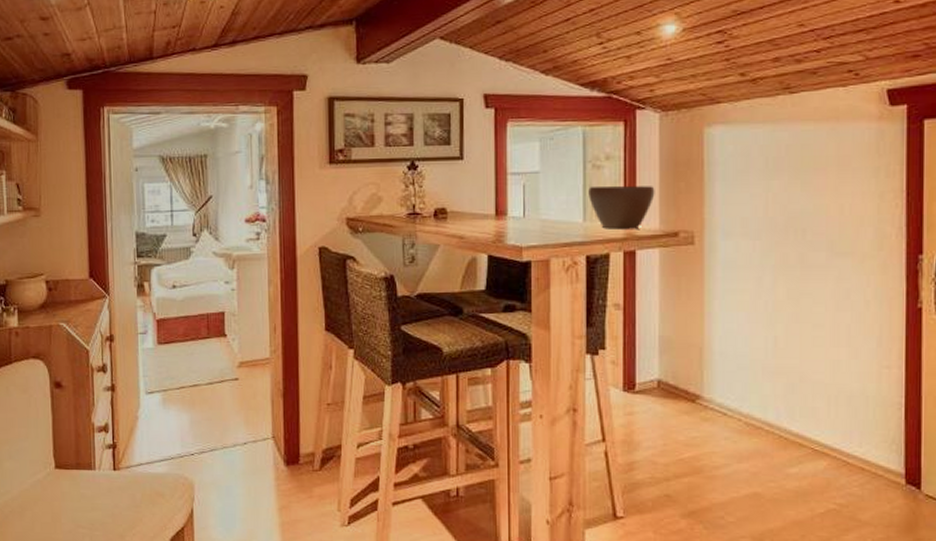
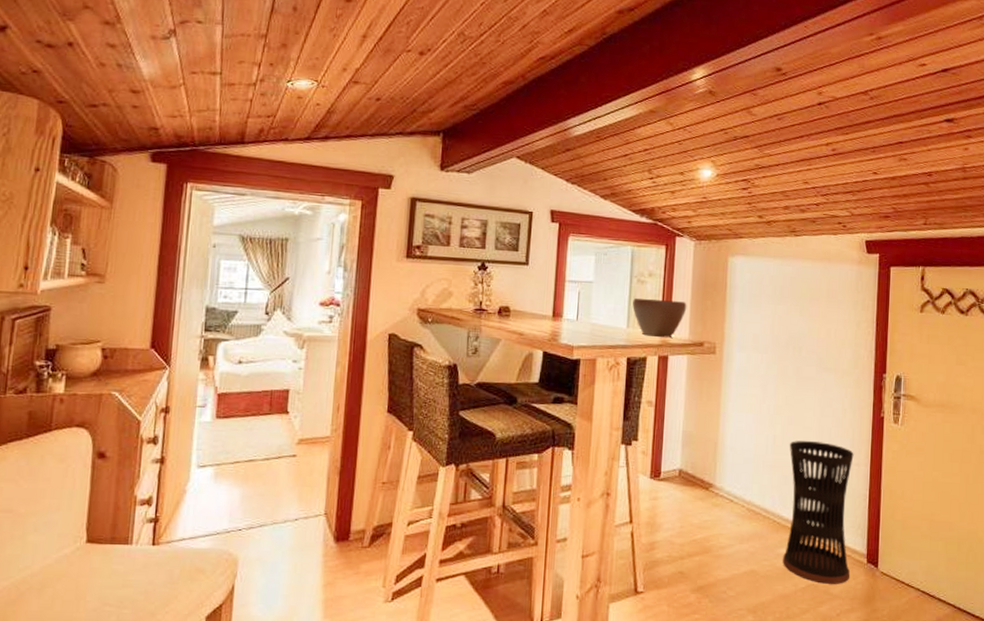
umbrella stand: none [794,340,883,509] -> present [783,440,854,584]

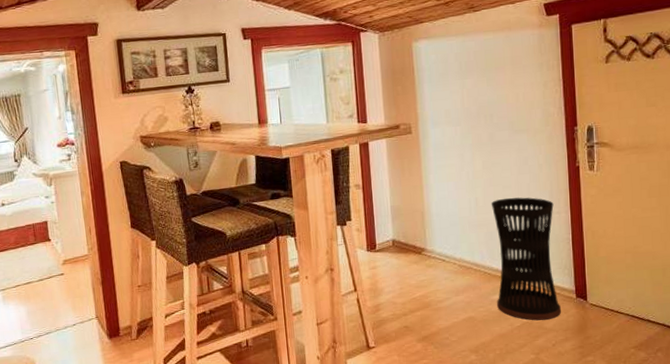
bowl: present [632,297,687,338] -> none [329,91,380,128]

